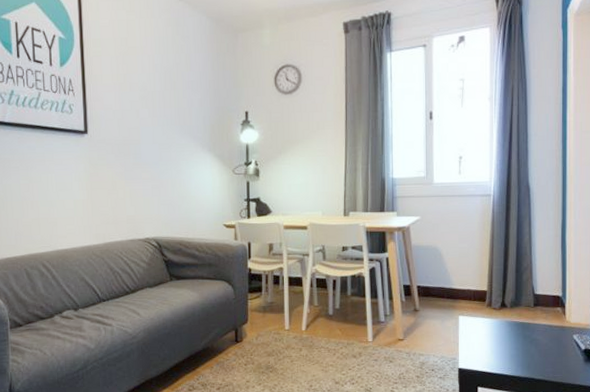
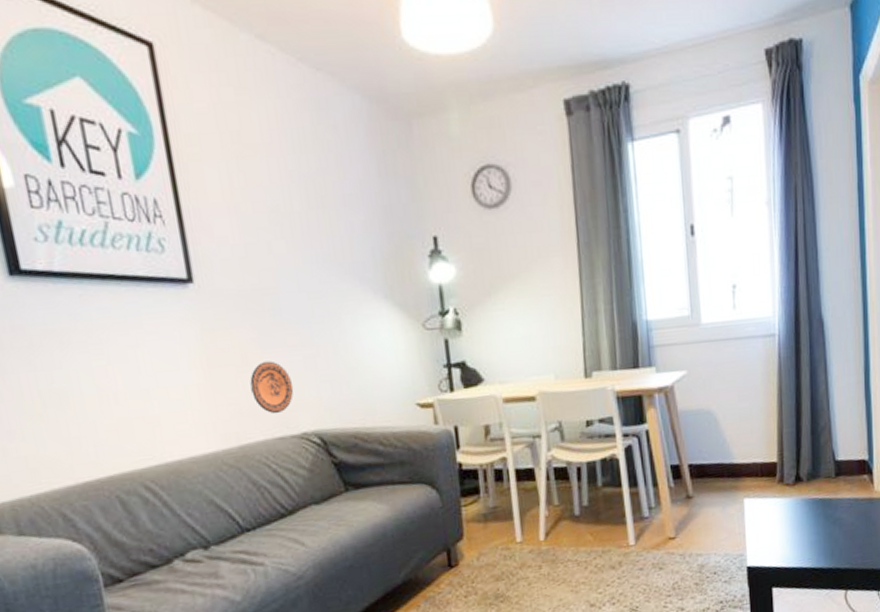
decorative plate: none [116,188,143,224] -> present [250,360,294,414]

